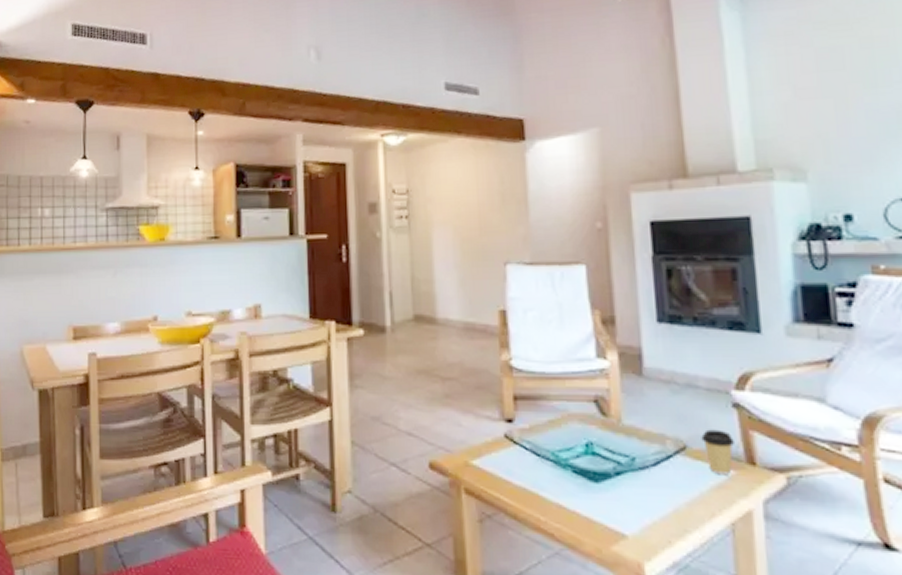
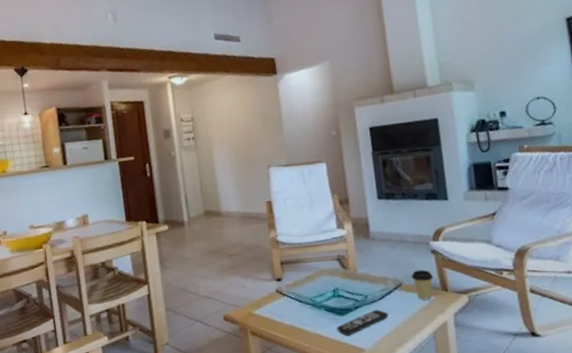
remote control: none [587,479,666,513] -> present [336,309,389,336]

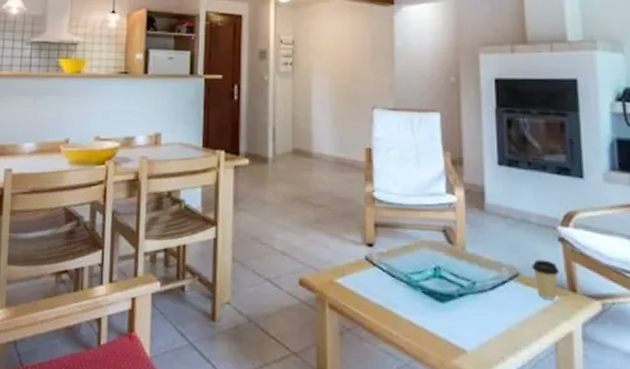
remote control: present [336,309,389,336] -> none [434,301,501,330]

